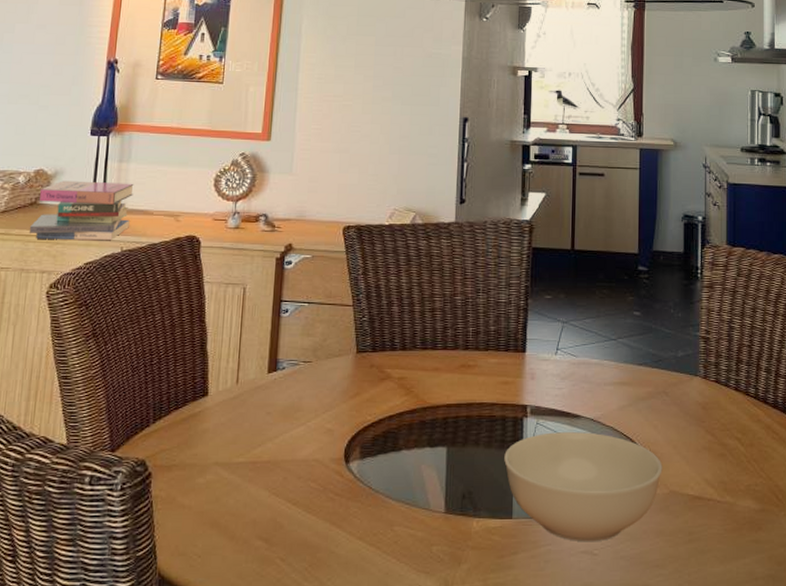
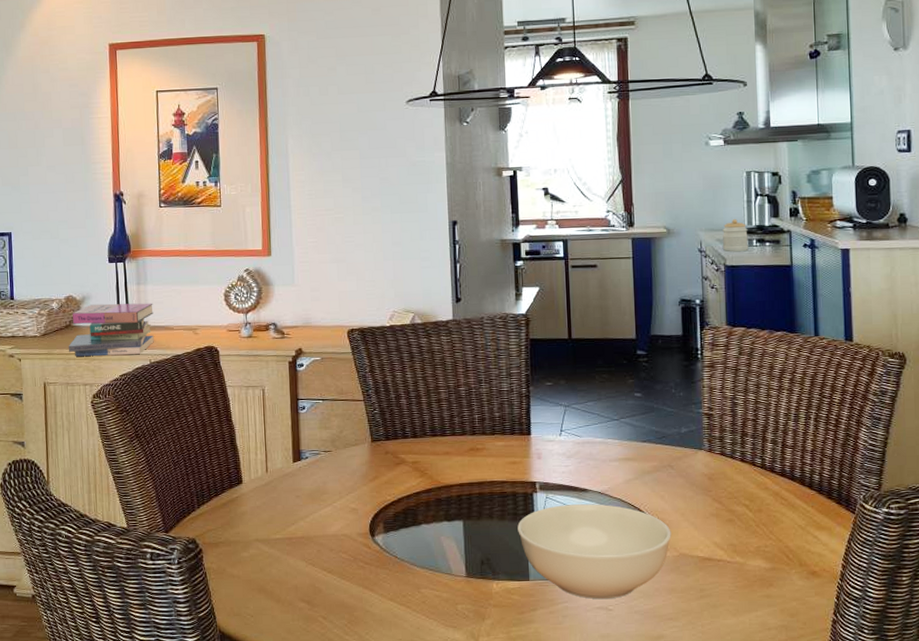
jar: none [727,137,750,170] -> present [722,219,749,253]

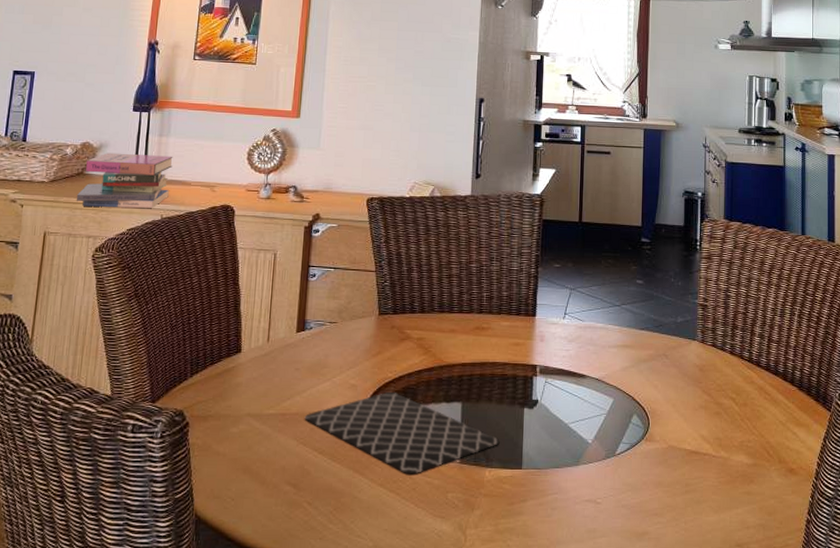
placemat: none [310,514,505,589] -> present [304,392,500,475]
bowl: present [517,504,671,600] -> none [515,390,662,492]
jar: present [722,219,749,253] -> none [725,119,748,150]

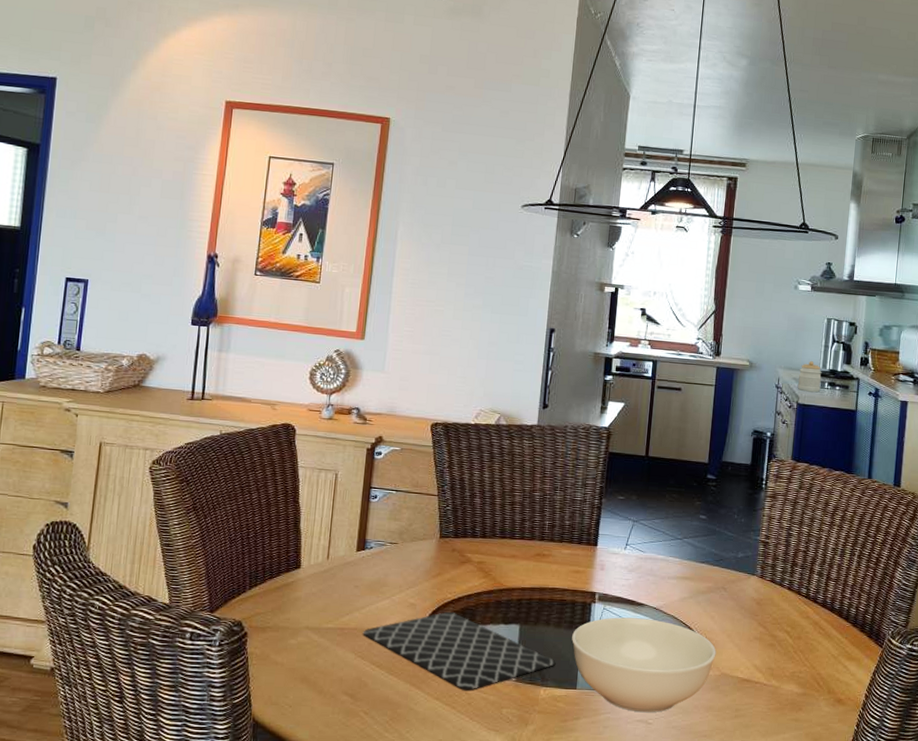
books: present [76,152,173,209] -> none [132,365,233,424]
bowl: none [515,390,662,492] -> present [572,617,717,713]
jar: none [725,119,748,150] -> present [798,361,822,393]

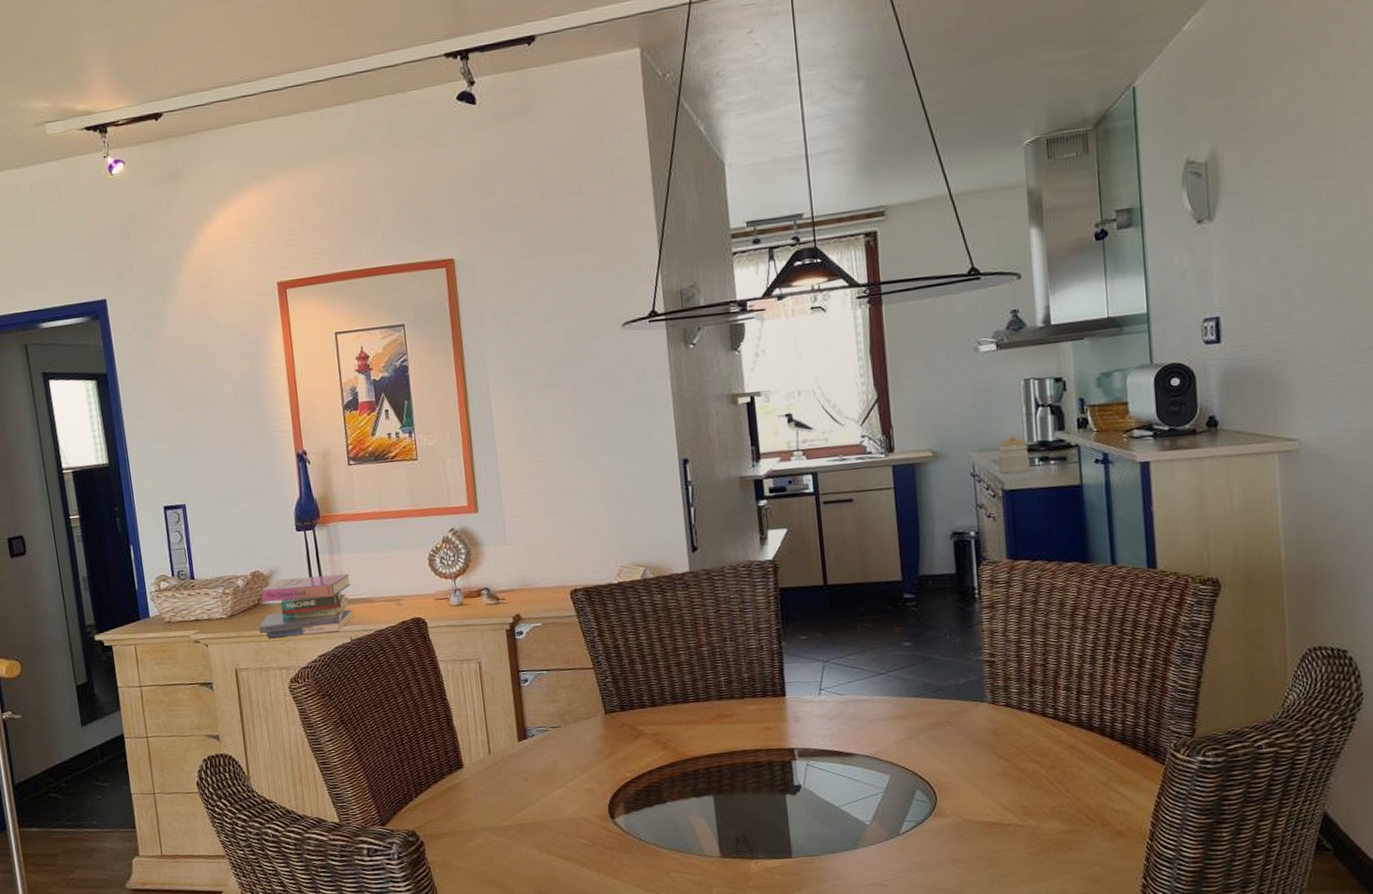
books: none [132,365,233,424] -> present [258,573,354,638]
placemat: present [363,612,556,690] -> none [543,792,763,873]
bowl: present [572,617,717,713] -> none [775,769,952,875]

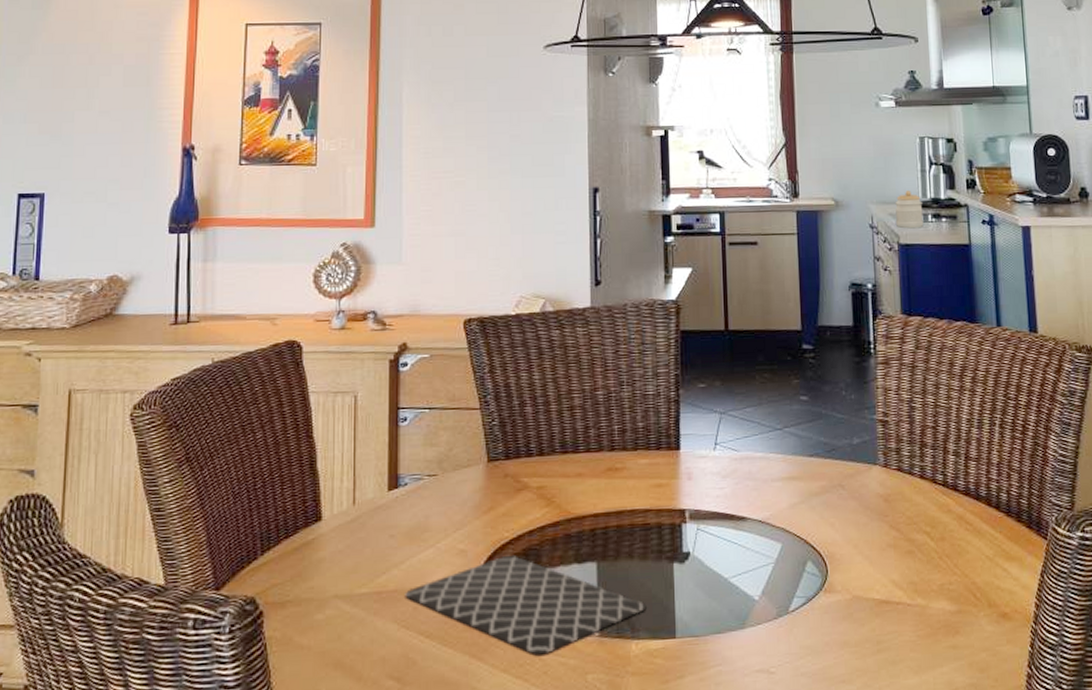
books: present [258,573,354,638] -> none [105,285,222,355]
placemat: none [543,792,763,873] -> present [405,556,647,655]

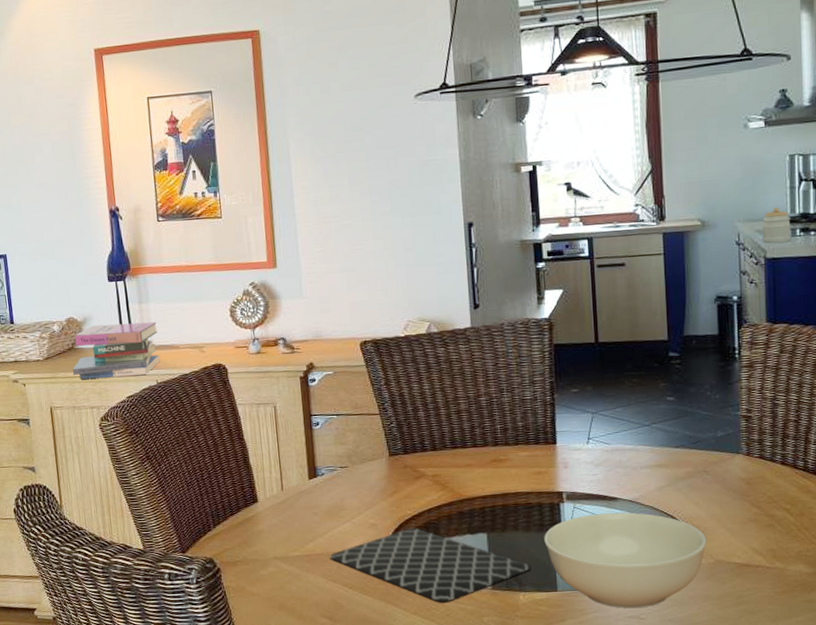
books: none [105,285,222,355] -> present [72,321,160,379]
bowl: none [662,535,843,660] -> present [544,512,707,609]

